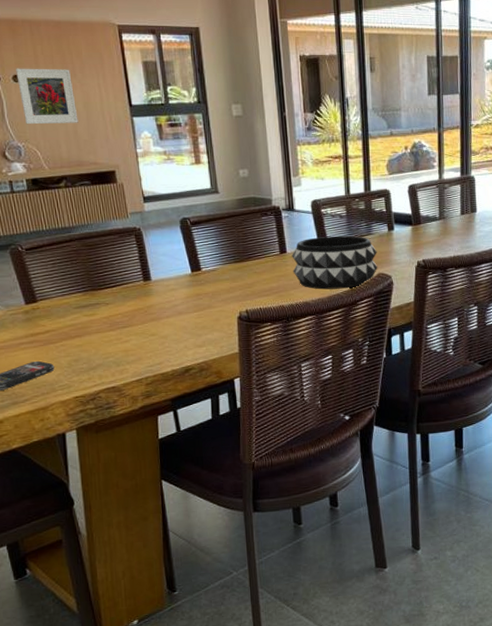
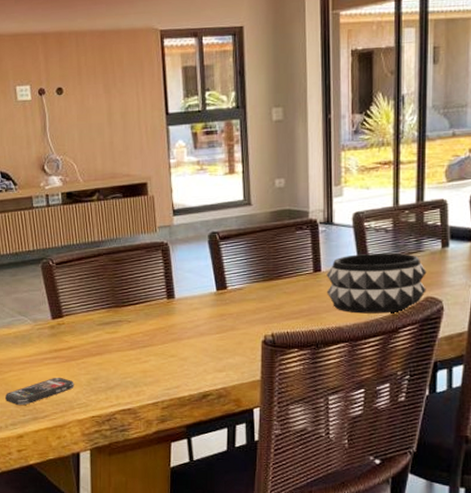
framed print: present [16,68,78,125] -> none [60,79,115,138]

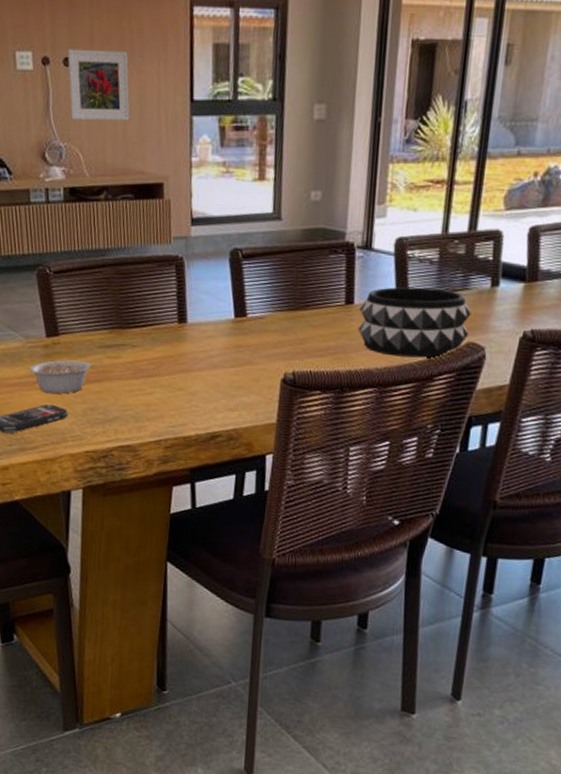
legume: none [38,336,102,367] -> present [29,360,103,394]
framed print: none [60,79,115,138] -> present [67,49,130,121]

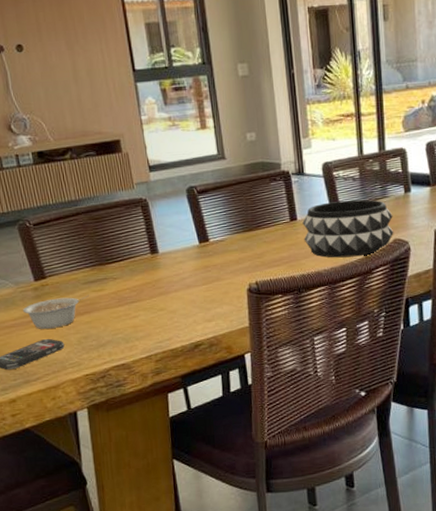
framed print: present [67,49,130,121] -> none [19,35,82,96]

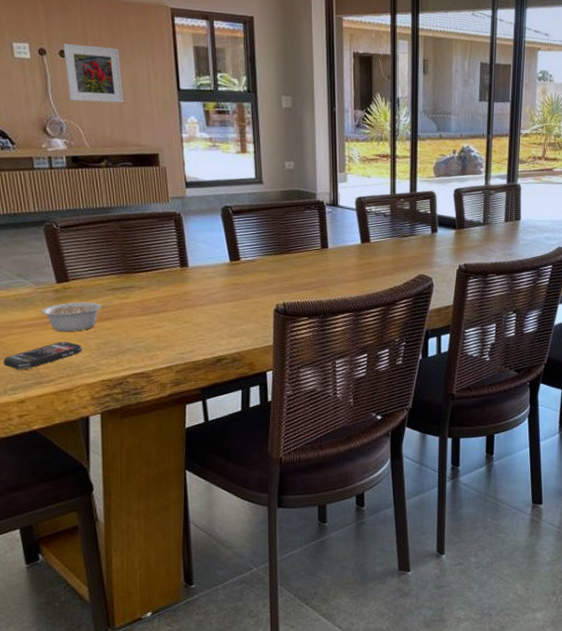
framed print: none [19,35,82,96] -> present [63,43,124,103]
decorative bowl: present [302,199,394,258] -> none [333,234,419,288]

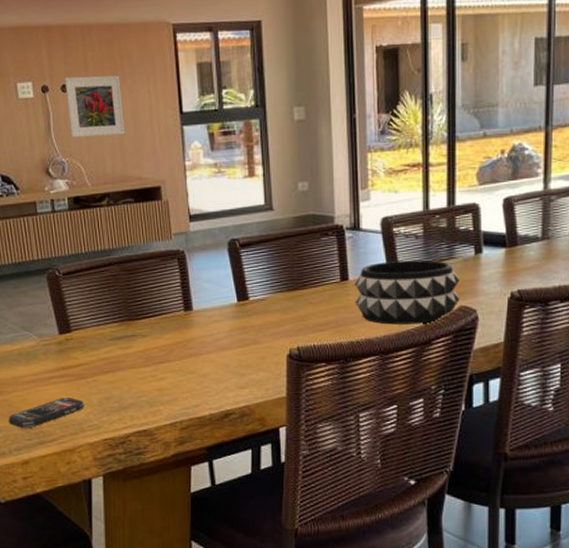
legume: present [41,301,113,331] -> none [45,352,115,386]
decorative bowl: none [333,234,419,288] -> present [354,259,460,325]

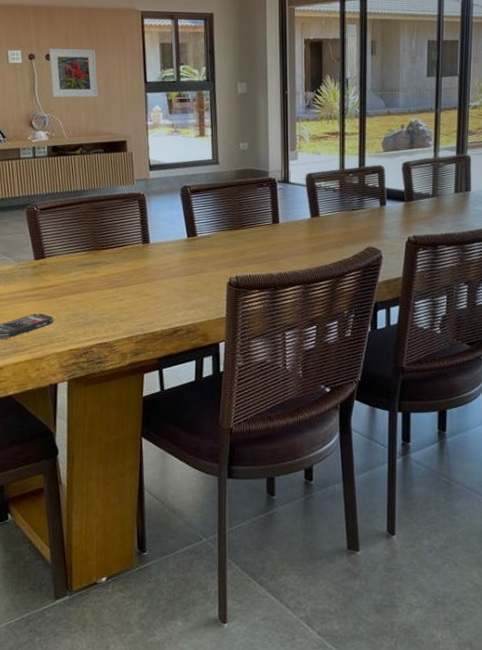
decorative bowl: present [354,259,460,325] -> none [283,208,368,261]

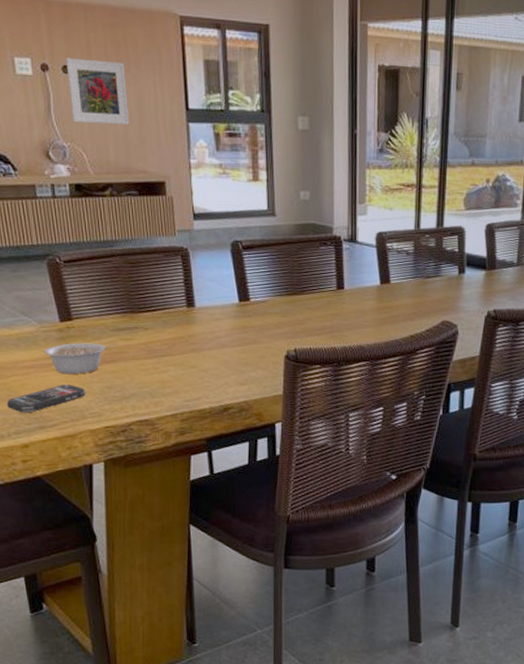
legume: none [21,276,82,304] -> present [45,342,117,374]

